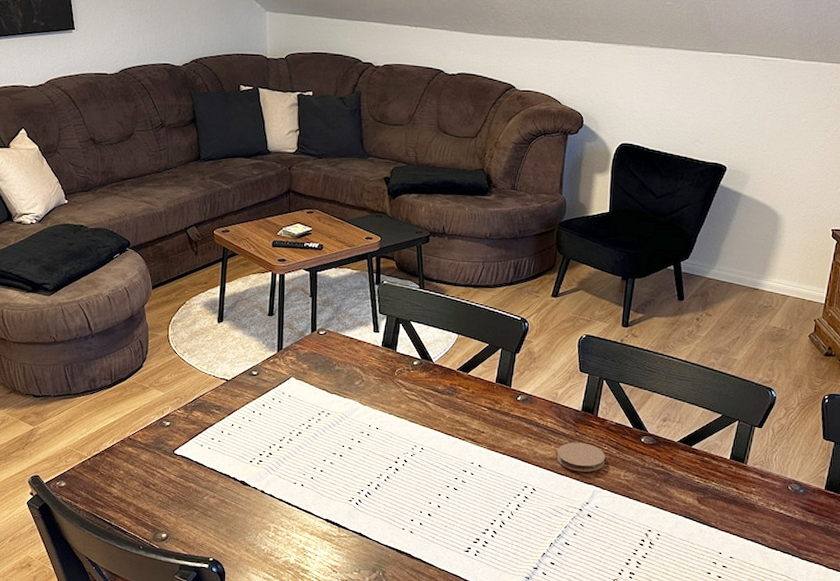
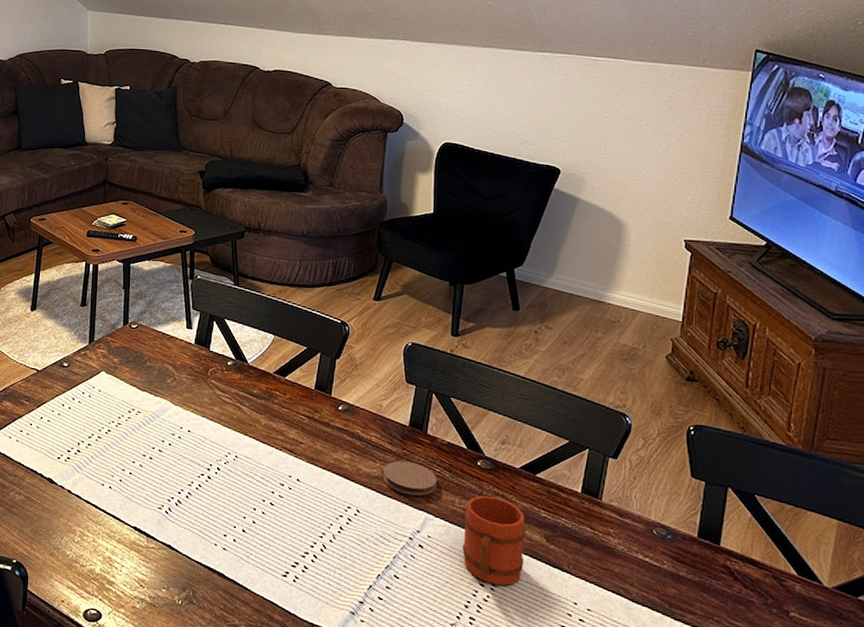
mug: none [626,467,681,544] -> present [463,495,525,586]

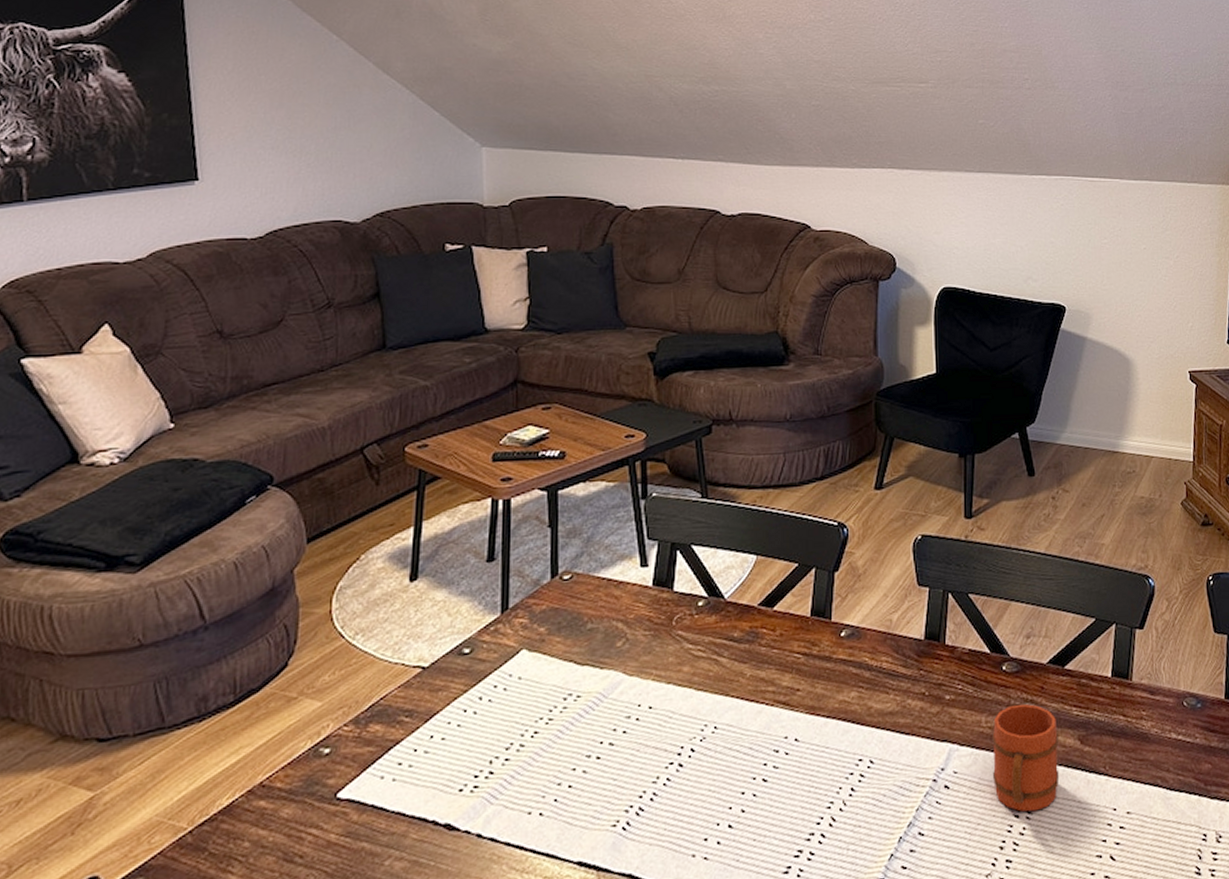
coaster: present [382,460,437,496] -> none [898,683,960,726]

